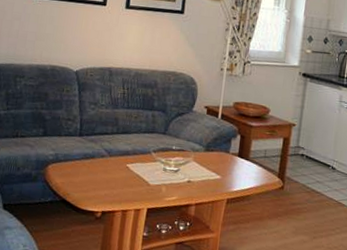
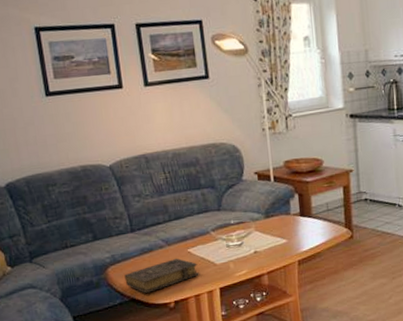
book: none [61,170,133,197] -> present [124,258,200,293]

